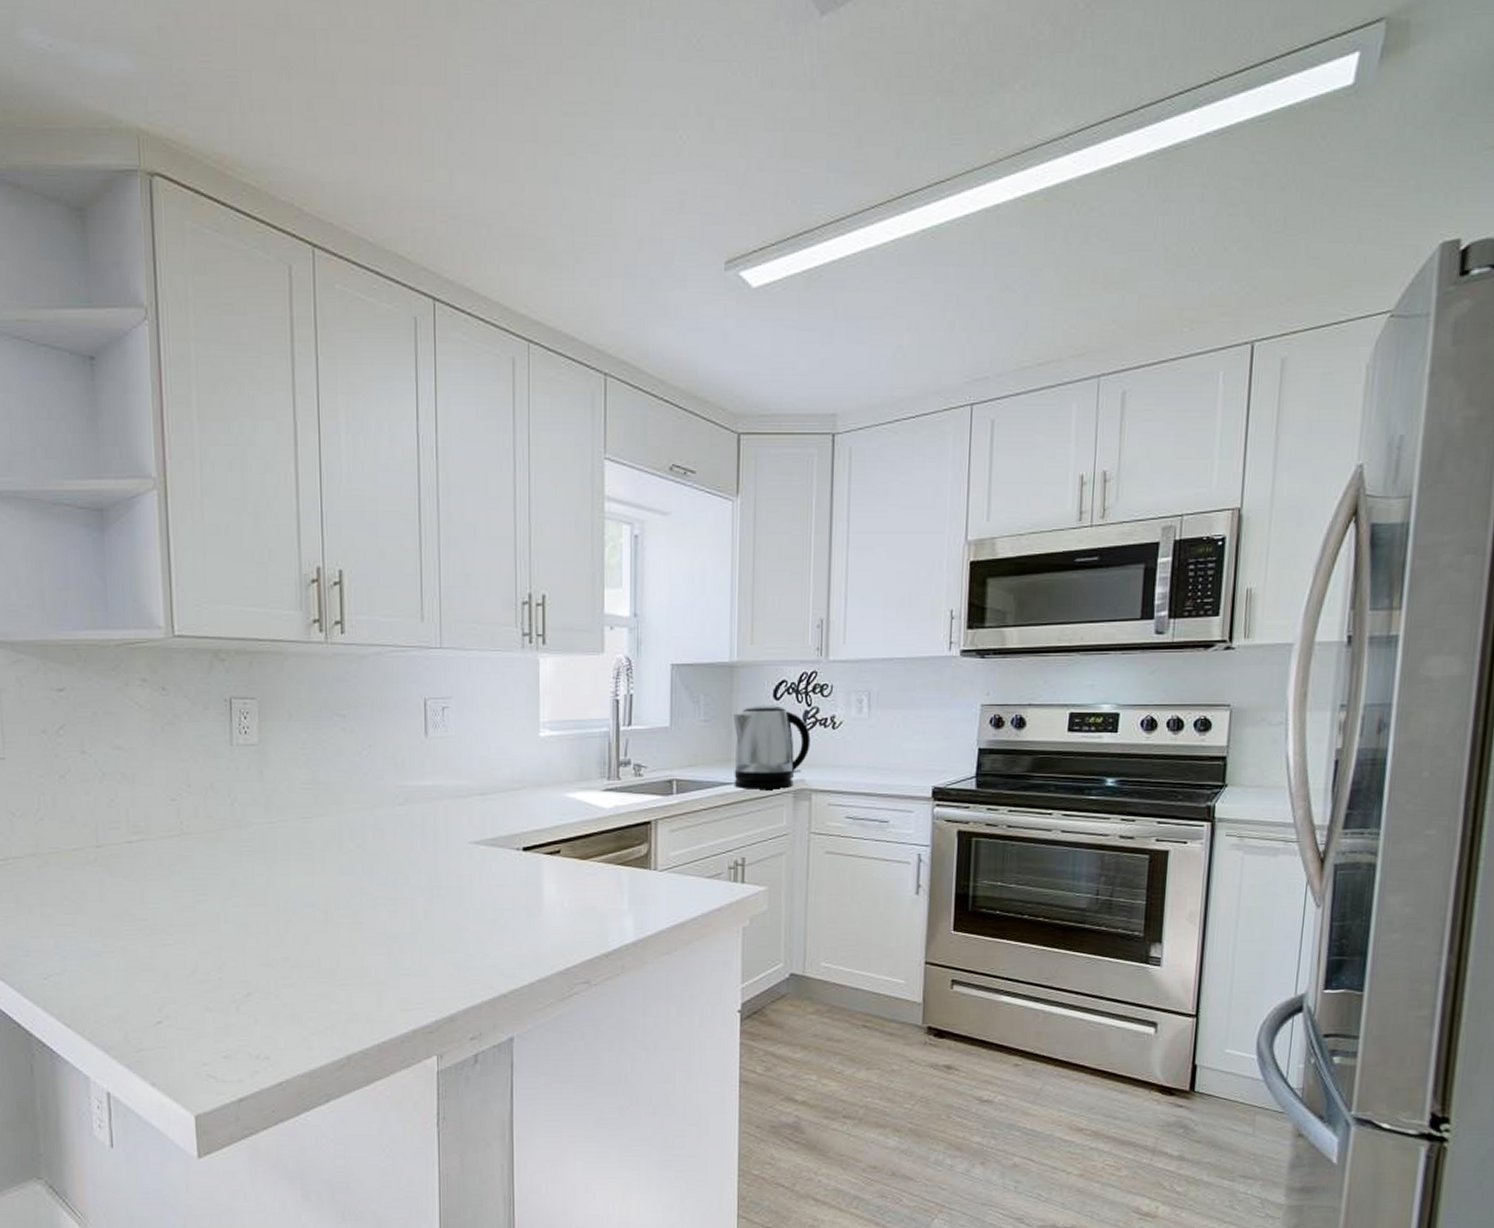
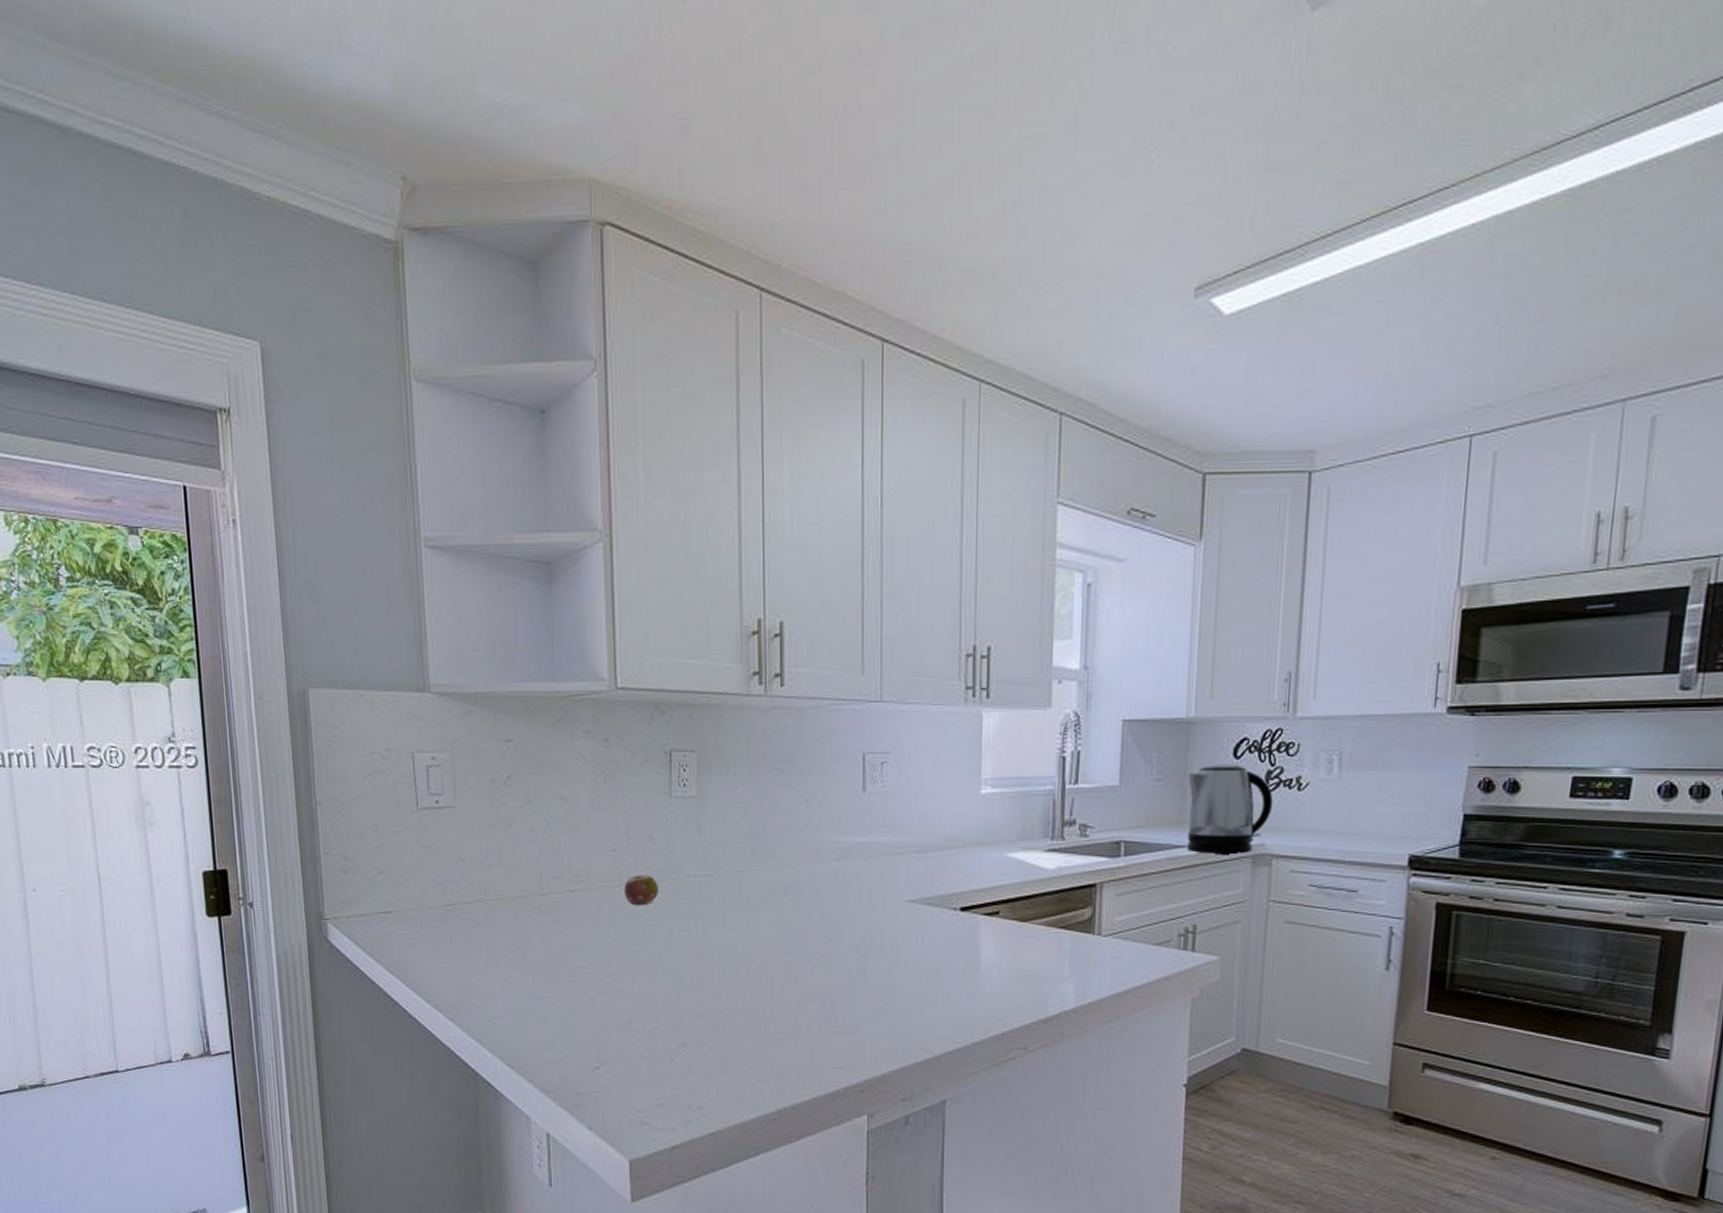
fruit: none [185,823,222,856] -> present [624,874,660,906]

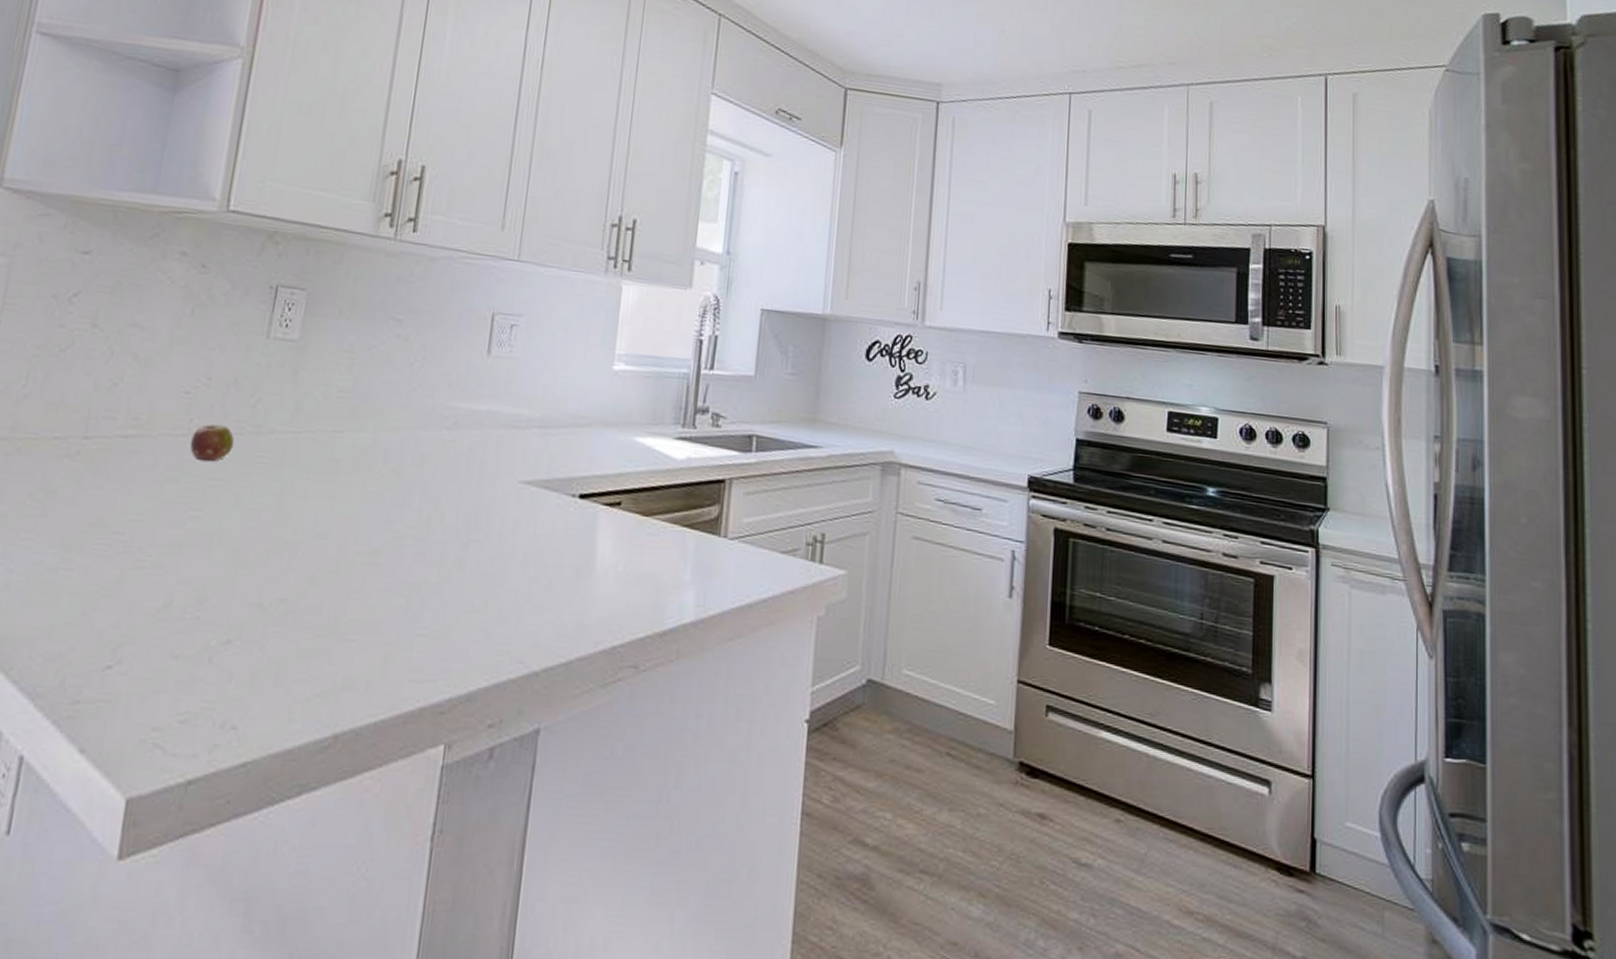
kettle: present [1187,764,1273,854] -> none [818,364,903,460]

